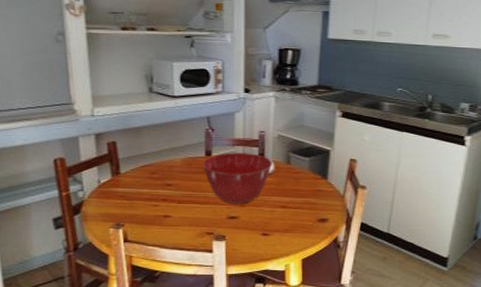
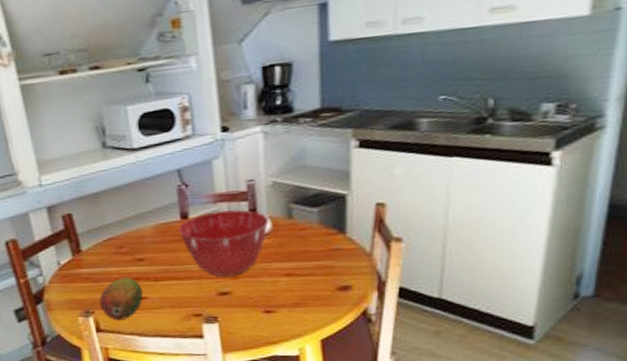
fruit: none [130,198,167,234] -> present [99,278,143,321]

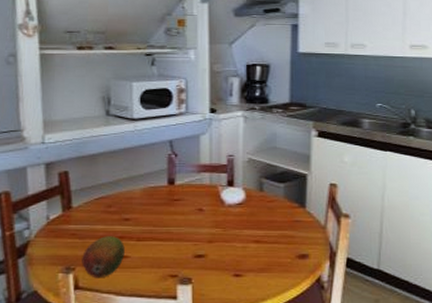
mixing bowl: present [178,209,270,277] -> none [164,179,244,240]

